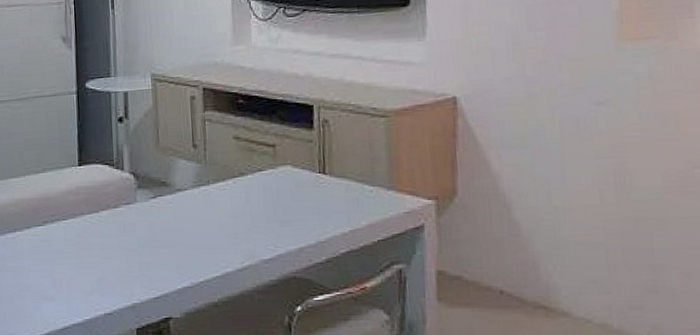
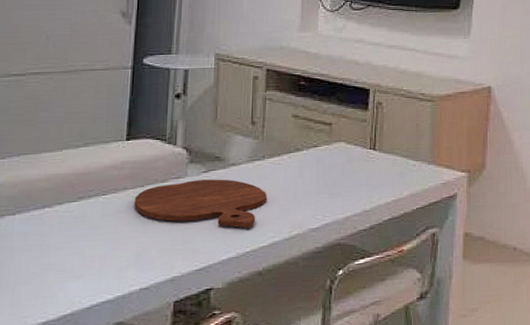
cutting board: none [91,205,215,257] -> present [134,179,267,228]

